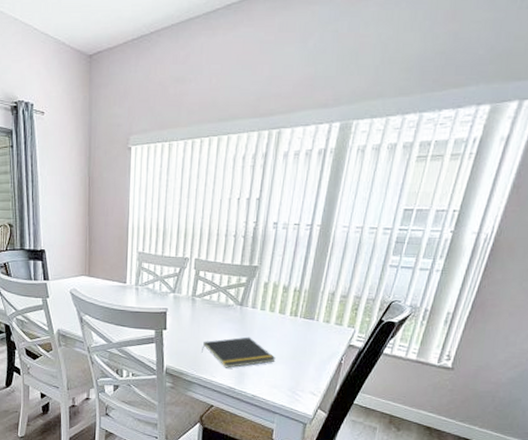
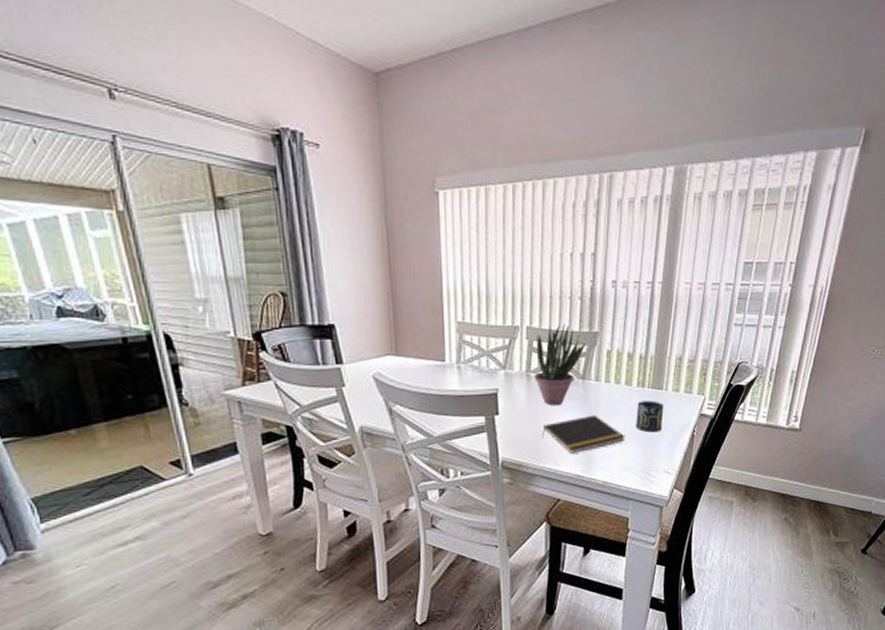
potted plant: none [198,257,245,326] -> present [534,323,586,405]
cup: none [286,329,314,357] -> present [636,401,664,433]

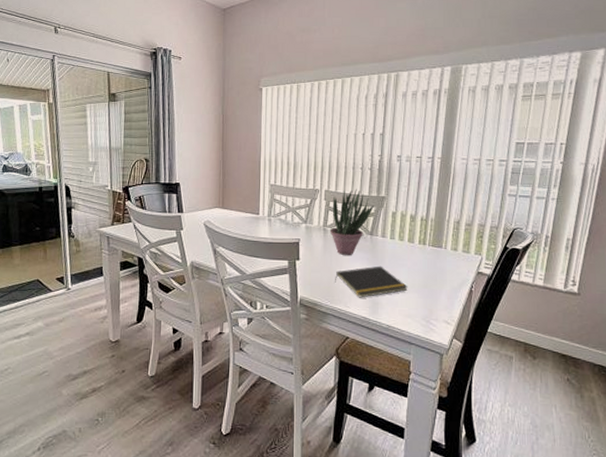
cup: present [636,401,664,433] -> none [417,257,443,285]

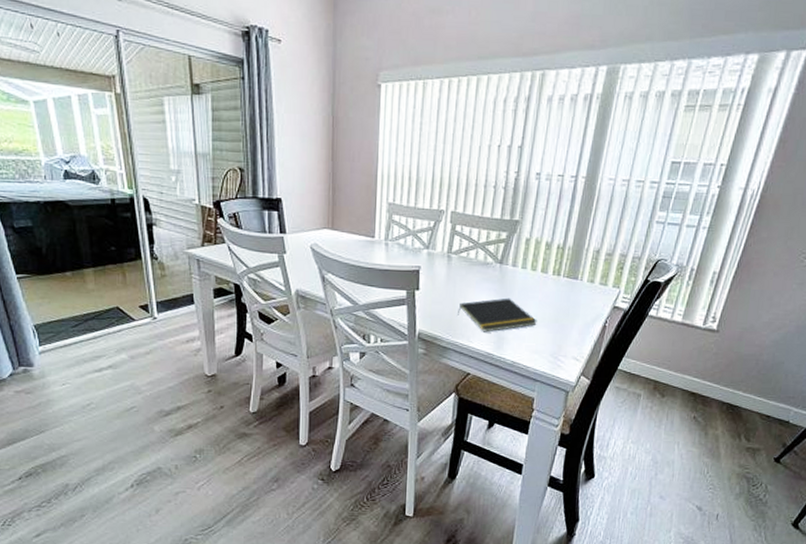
potted plant: present [329,188,374,255] -> none [454,210,506,286]

